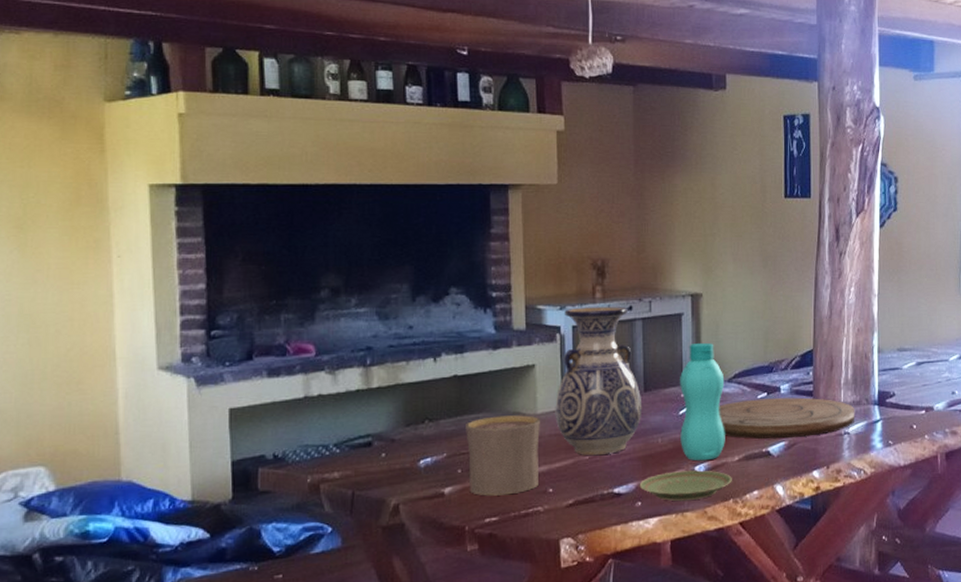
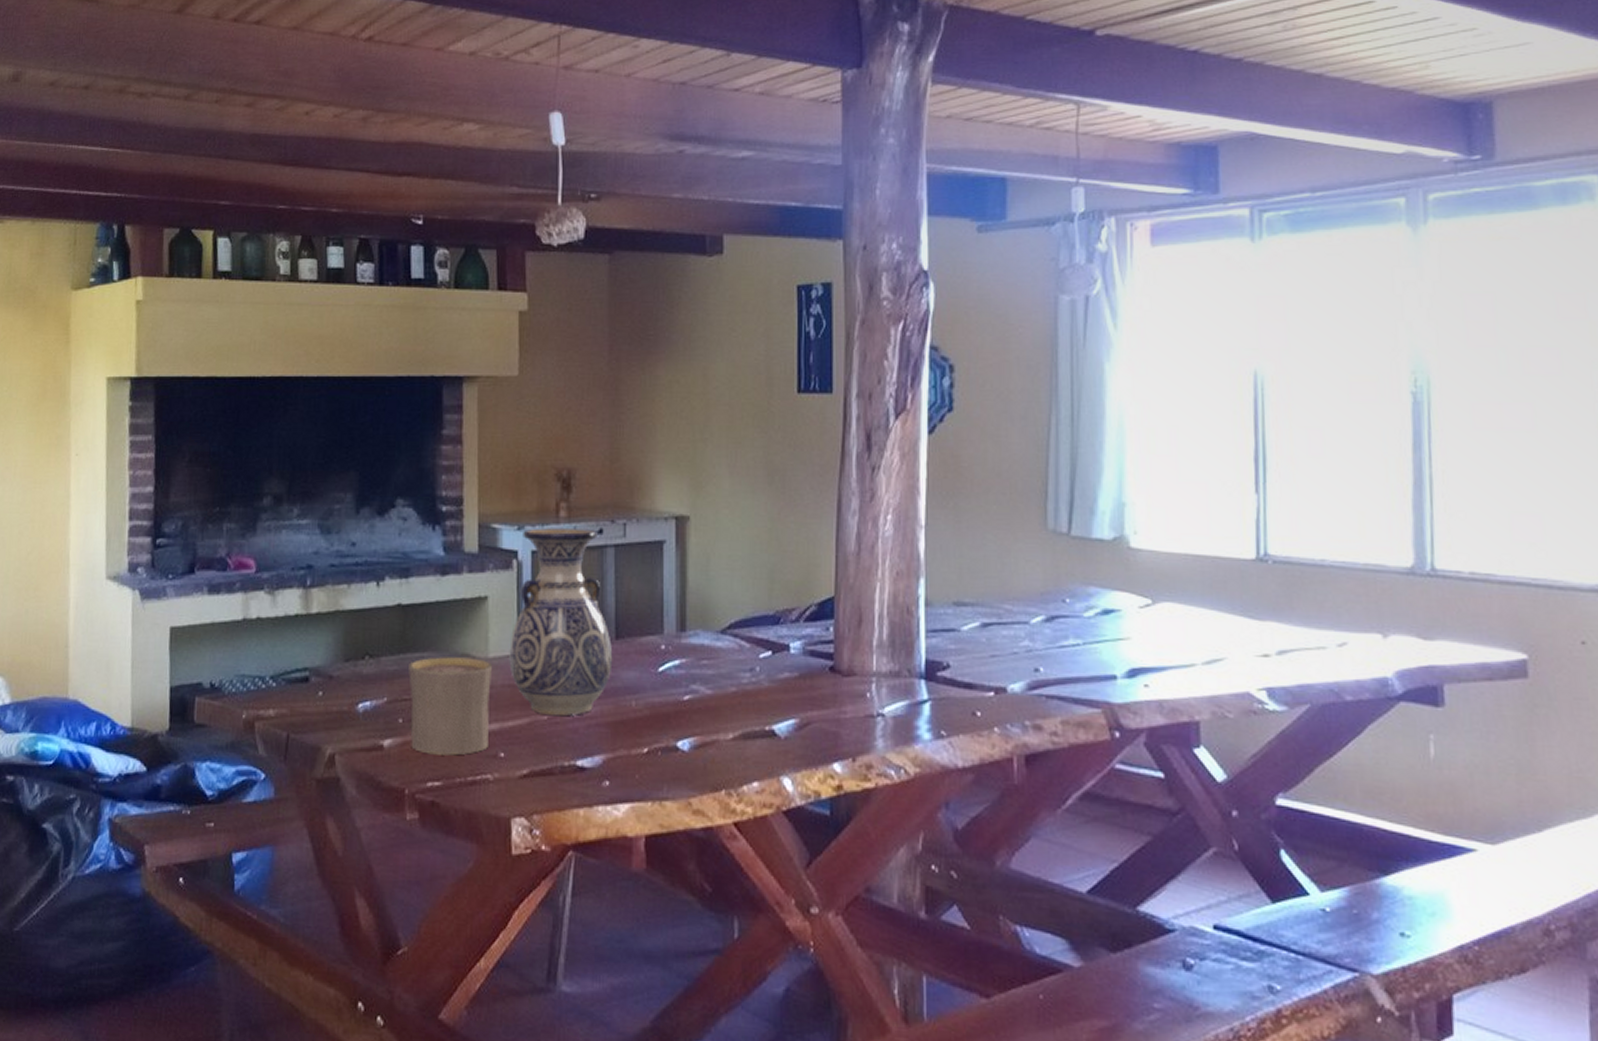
plate: present [639,470,732,502] -> none [607,745,725,787]
bottle: present [680,342,725,461] -> none [659,579,717,736]
cutting board: present [719,397,856,439] -> none [708,658,893,715]

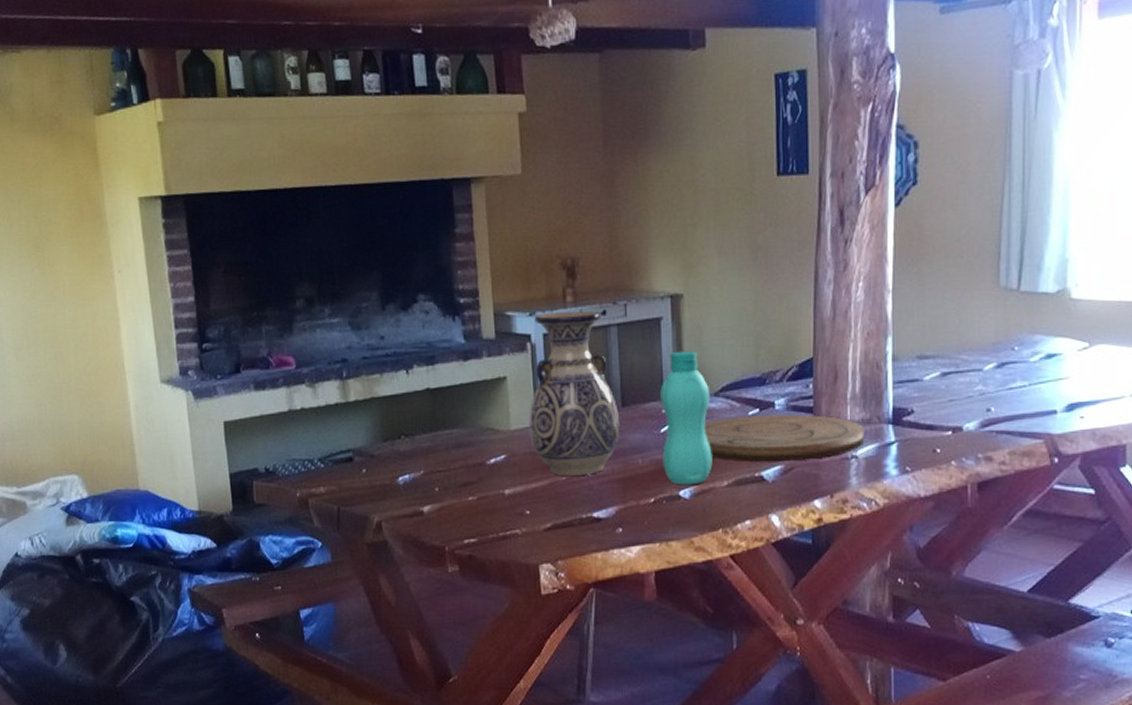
cup: present [408,657,492,756] -> none [440,431,515,516]
bottle: none [659,579,717,736] -> present [660,350,713,485]
cutting board: none [708,658,893,715] -> present [704,414,865,462]

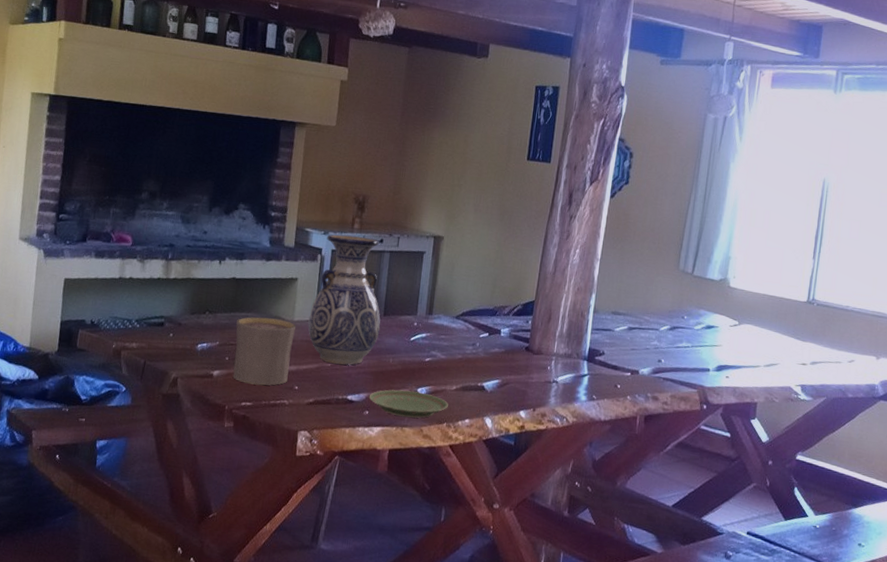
cup: none [440,431,515,516] -> present [233,317,296,386]
plate: none [619,495,721,529] -> present [368,389,448,418]
bottle: present [660,350,713,485] -> none [408,279,453,385]
cutting board: present [704,414,865,462] -> none [444,337,566,379]

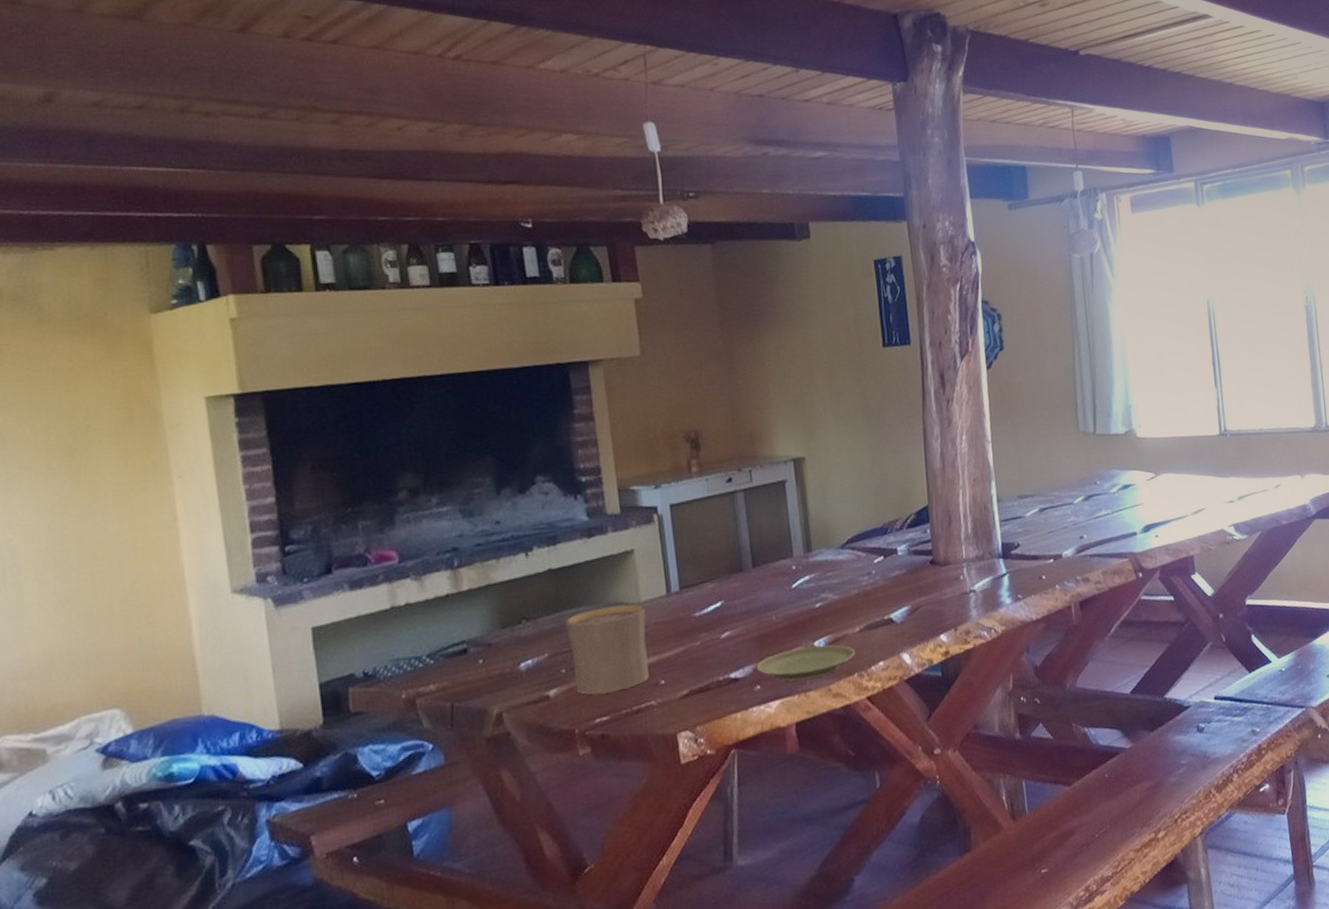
vase: present [308,234,381,365] -> none [658,479,753,642]

